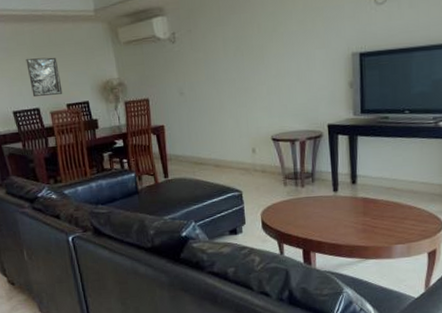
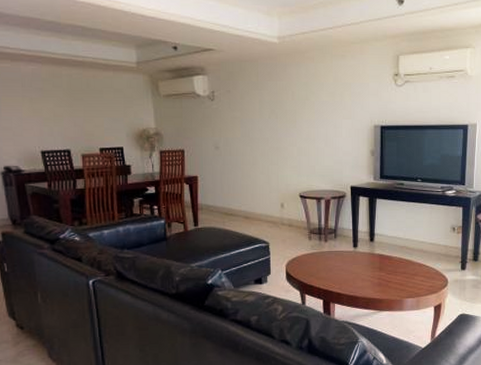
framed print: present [26,57,63,97] -> none [61,100,97,138]

